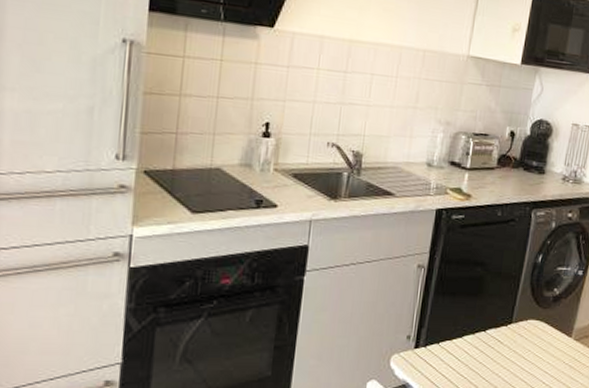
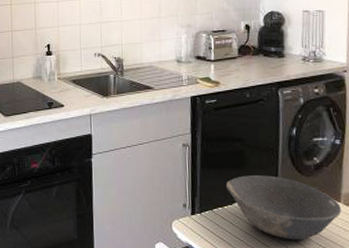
bowl: none [459,305,572,378] -> present [226,175,342,240]

